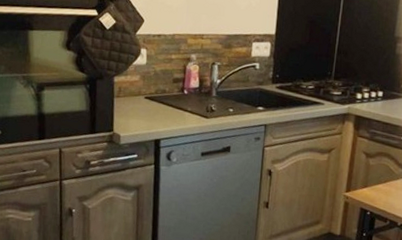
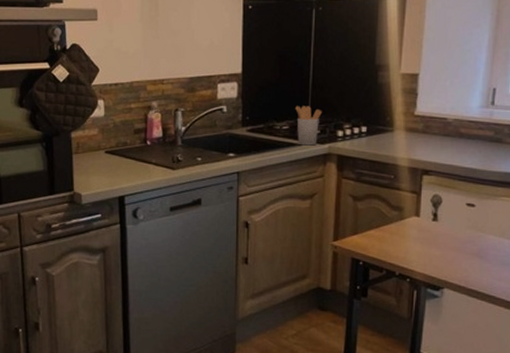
utensil holder: none [320,68,345,105] -> present [295,106,322,146]

